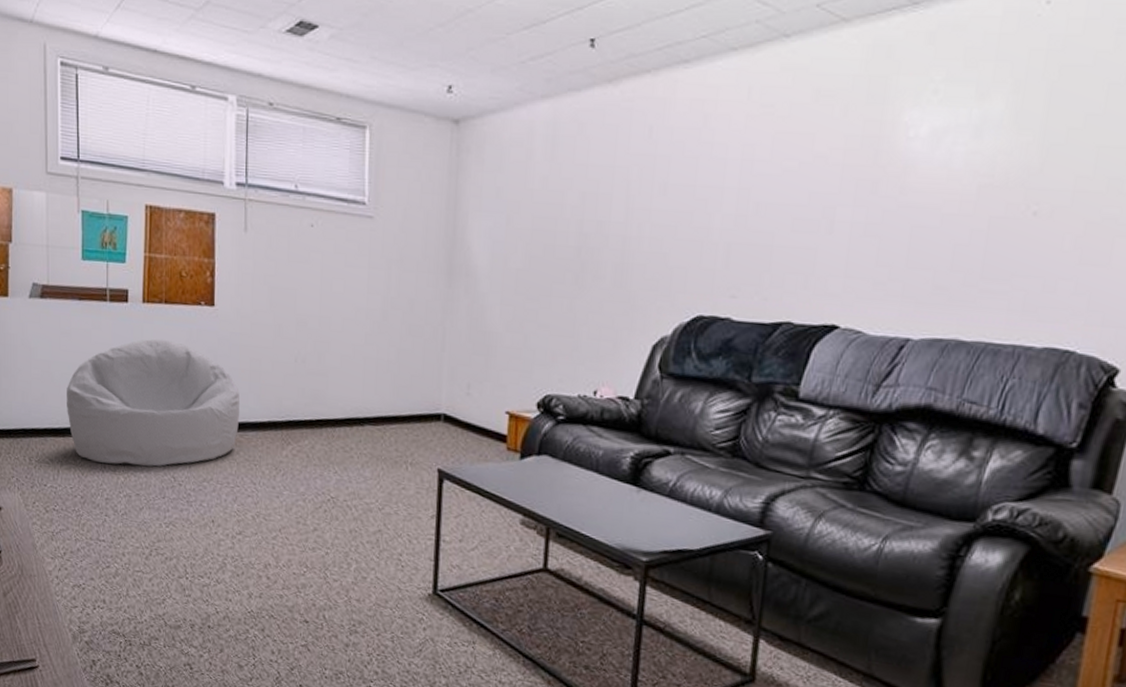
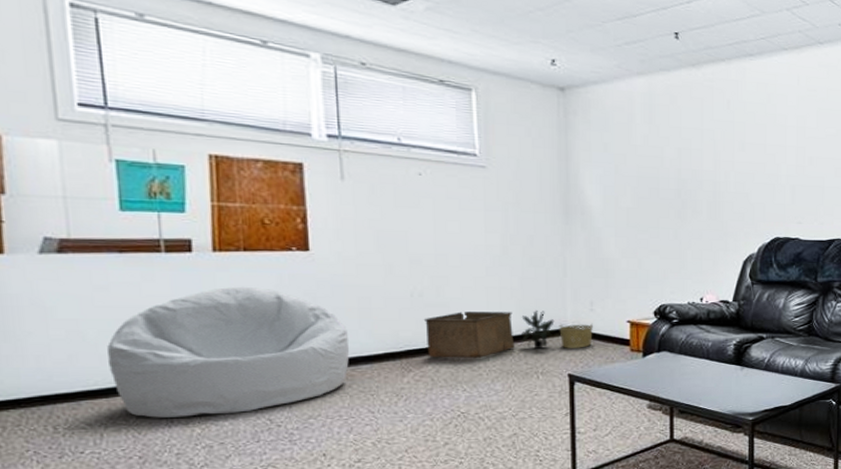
storage bin: none [304,383,387,439] -> present [423,312,515,359]
potted plant: none [392,388,429,435] -> present [520,309,555,349]
basket: none [432,408,468,440] -> present [559,323,593,349]

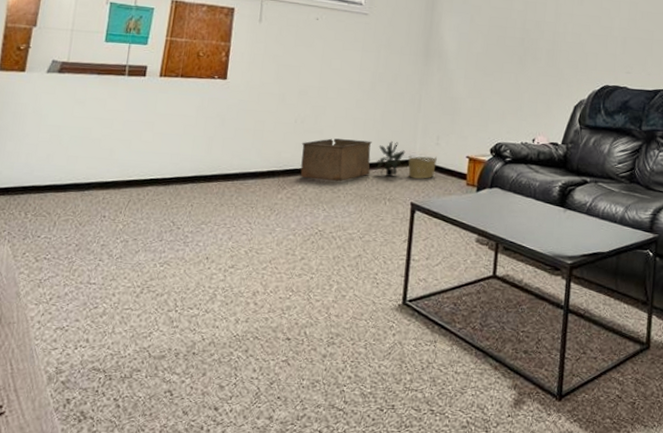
bean bag chair: present [107,286,350,418] -> none [71,106,243,214]

